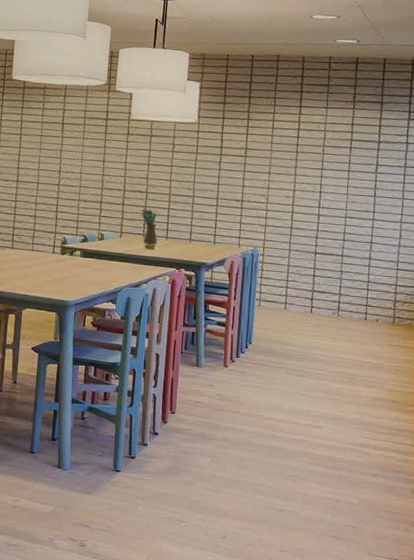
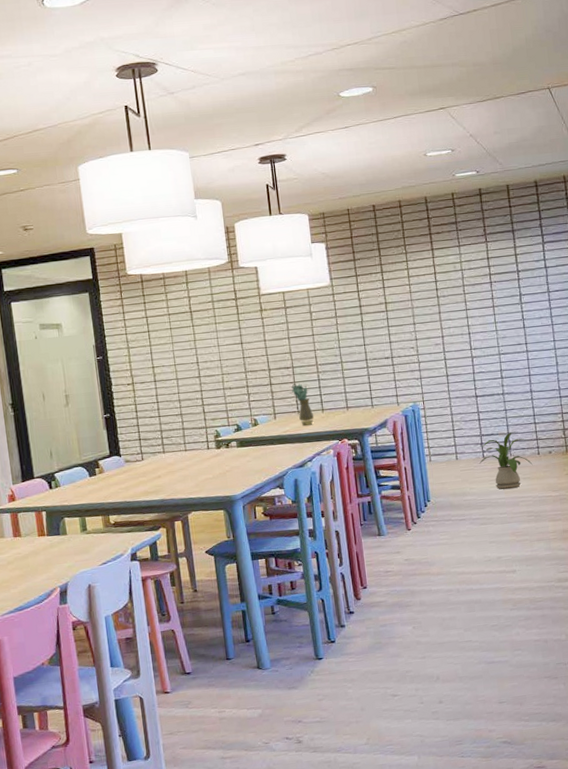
house plant: none [306,293,358,348] -> present [479,431,533,490]

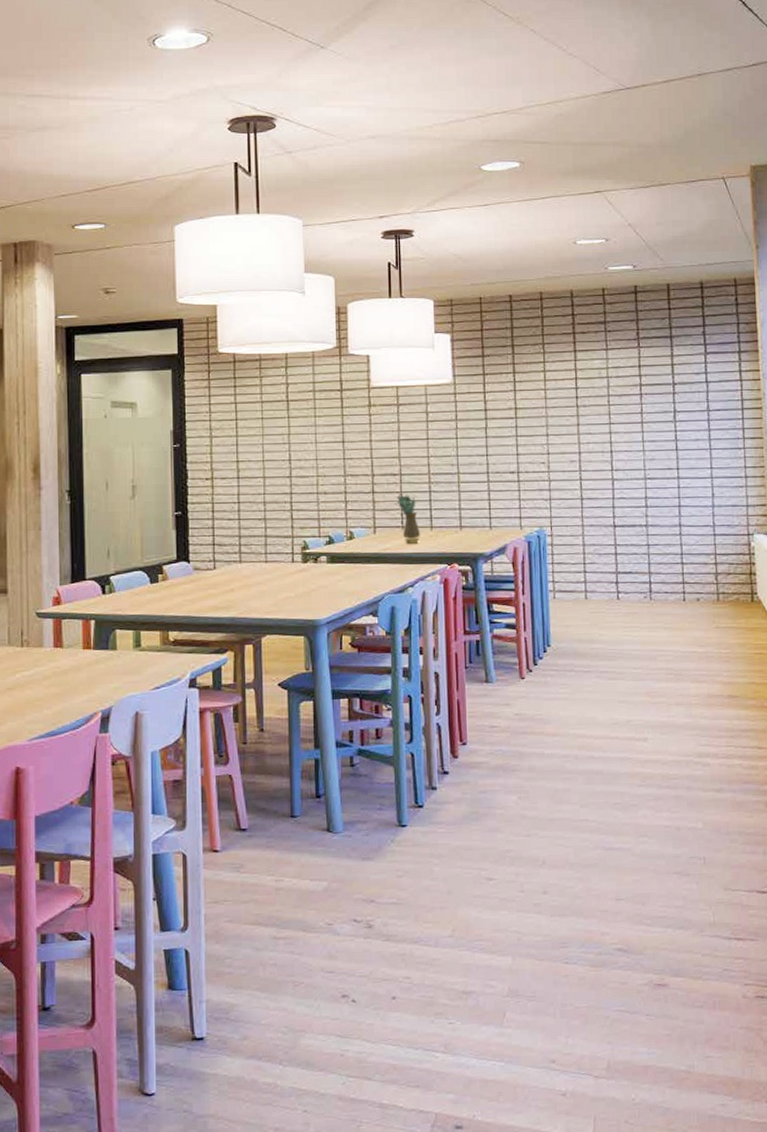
house plant: present [479,431,533,490] -> none [613,571,677,639]

